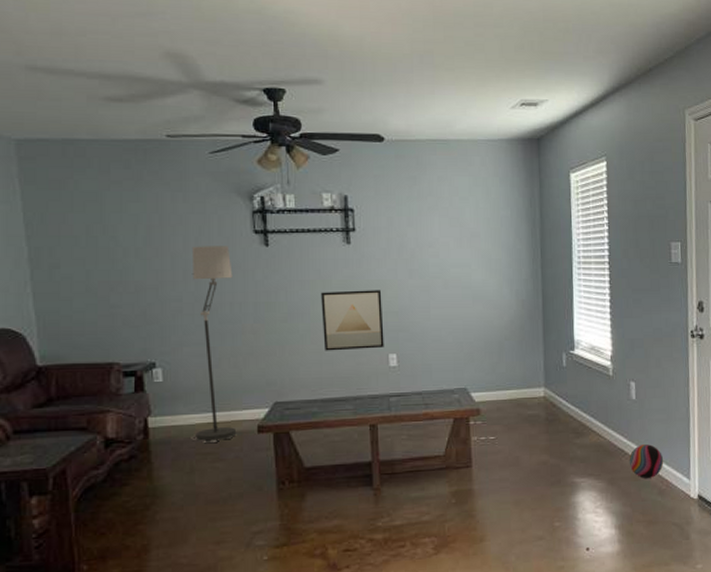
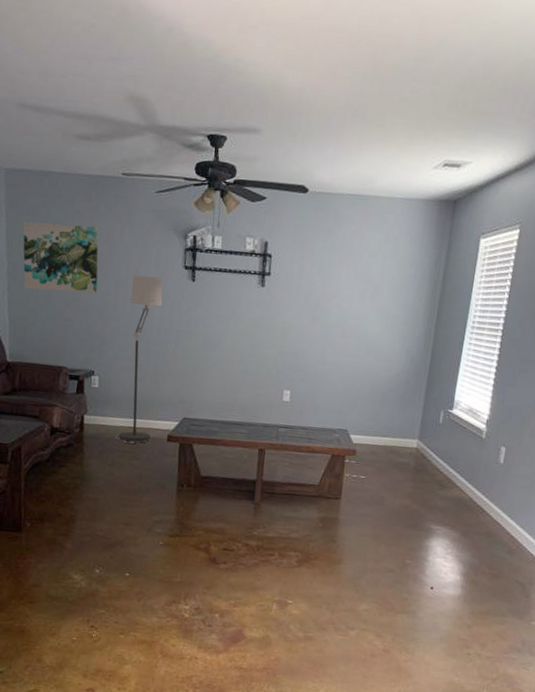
wall art: none [44,196,150,275] -> present [22,221,99,294]
wall art: present [321,290,384,351] -> none [230,327,286,384]
decorative ball: present [629,443,664,478] -> none [485,505,520,537]

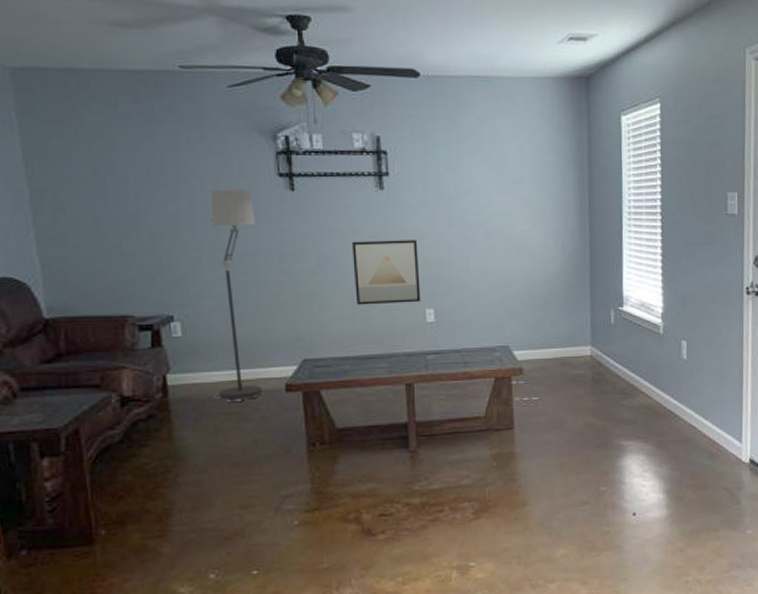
wall art: present [22,221,99,294] -> none [45,133,165,220]
wall art: none [230,327,286,384] -> present [352,240,421,305]

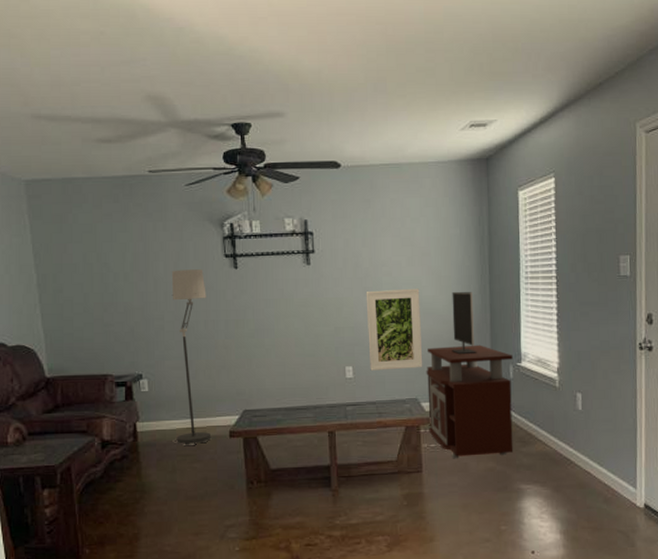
wall art: present [352,240,421,305] -> none [284,307,341,364]
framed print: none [449,221,515,314] -> present [366,288,423,371]
tv stand: none [518,225,614,414] -> present [426,291,513,459]

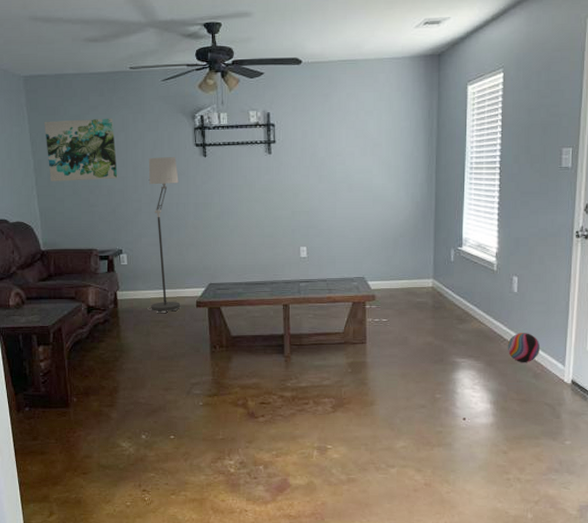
wall art: none [48,226,136,298] -> present [43,118,118,181]
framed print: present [366,288,423,371] -> none [321,177,371,251]
tv stand: present [426,291,513,459] -> none [373,180,454,333]
decorative ball: none [574,453,610,486] -> present [507,332,541,362]

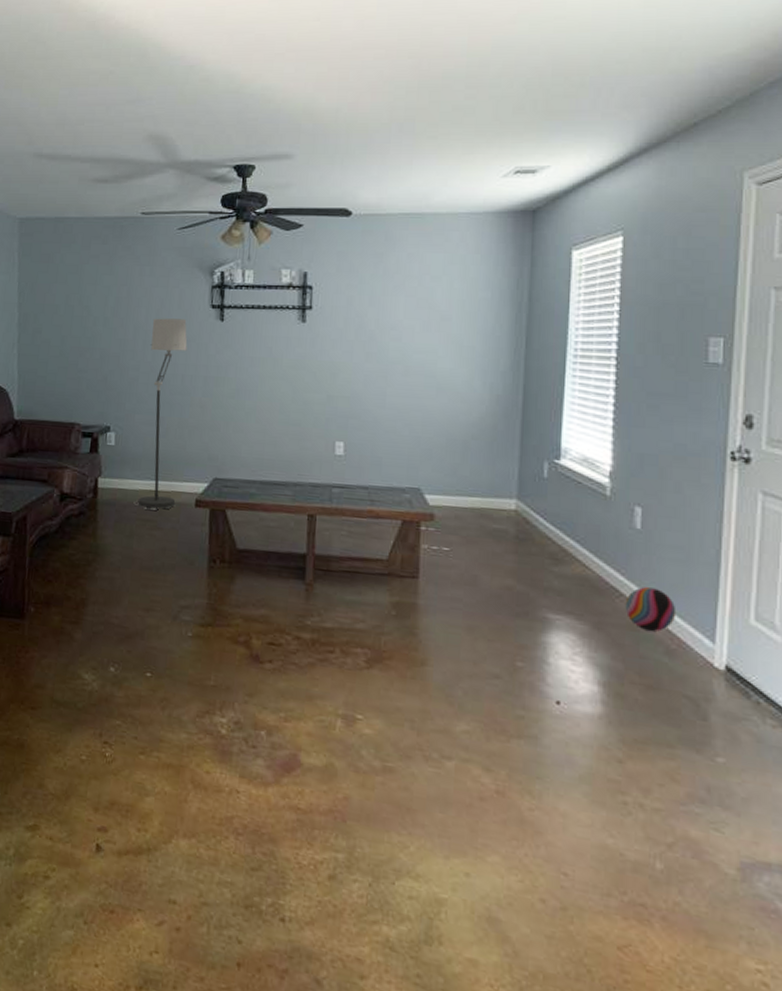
wall art: present [43,118,118,181] -> none [35,269,116,341]

